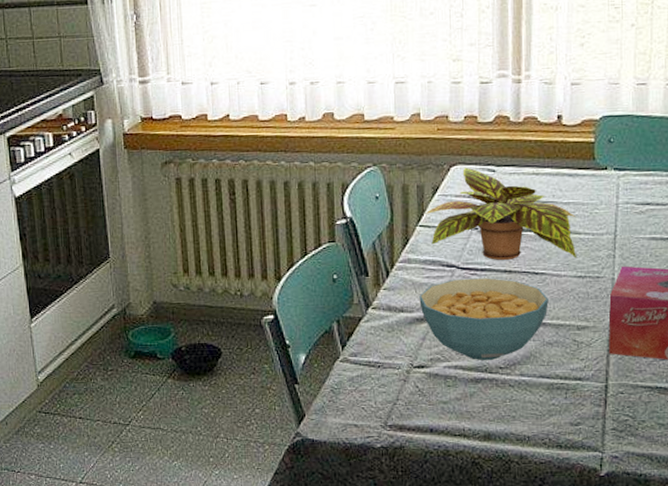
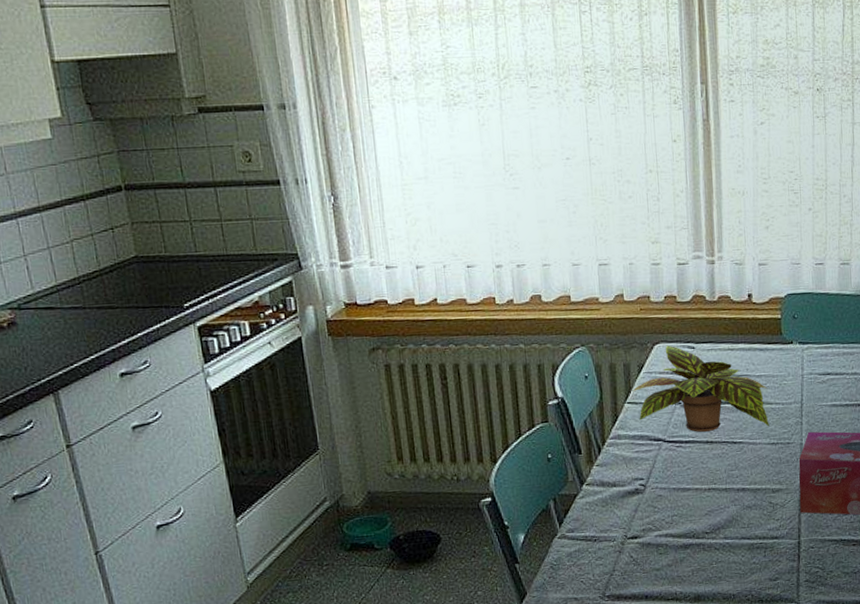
cereal bowl: present [419,278,549,361] -> none [630,449,747,528]

